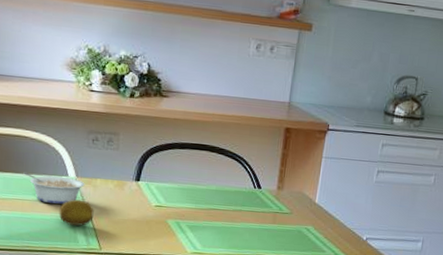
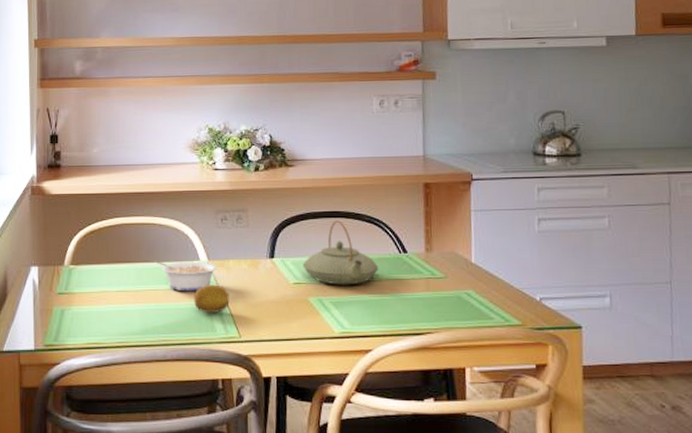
teapot: none [165,152,235,212] -> present [302,220,379,285]

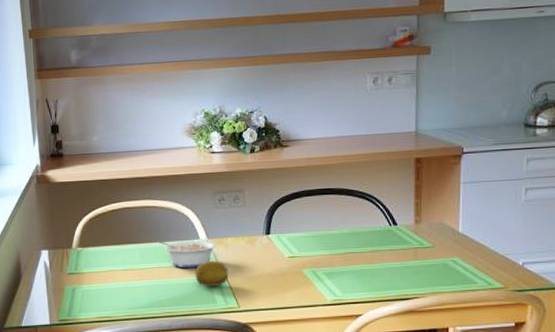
teapot: present [302,220,379,285] -> none [297,197,370,257]

